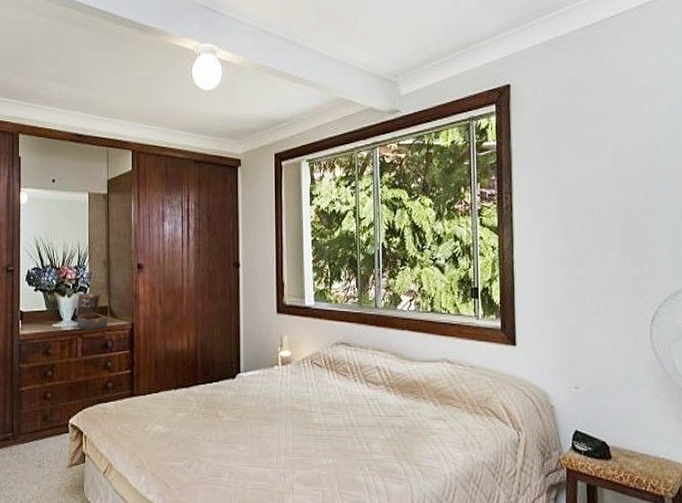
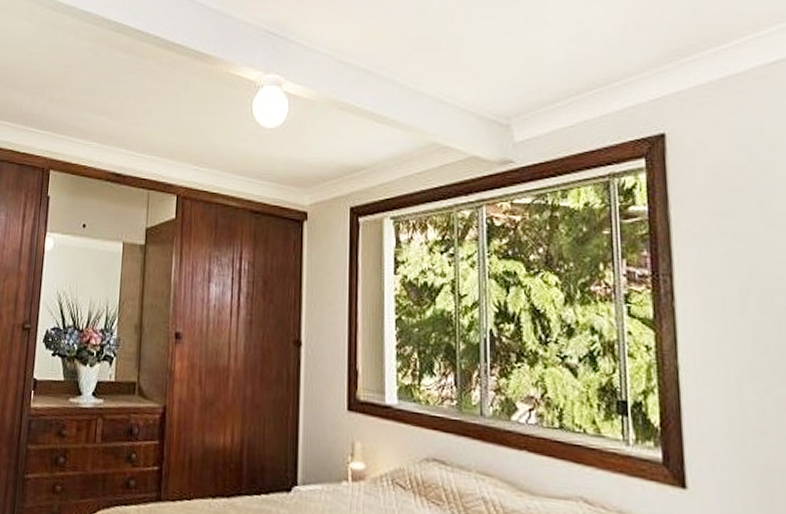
jewelry box: present [75,291,108,331] -> none [97,362,135,412]

